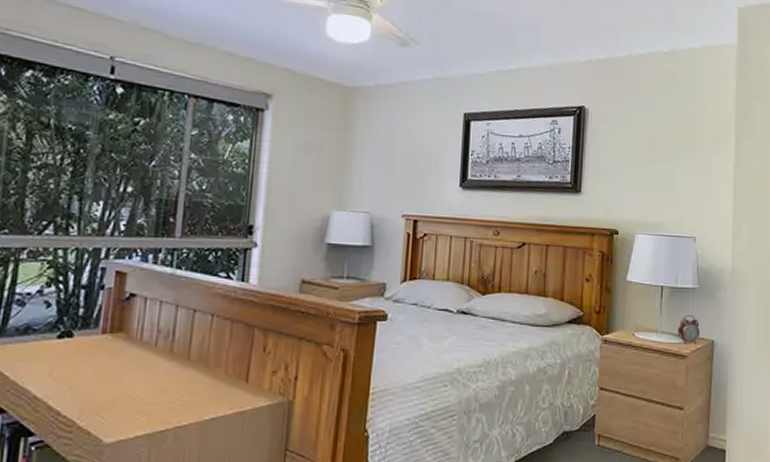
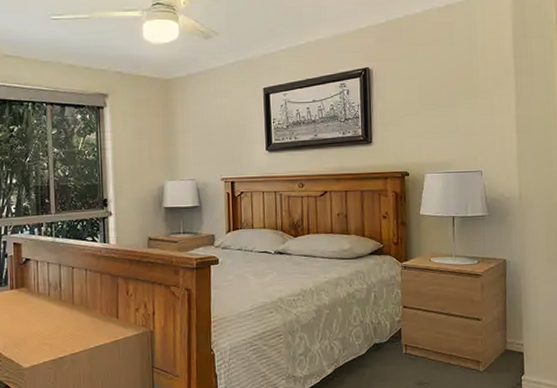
alarm clock: present [678,315,700,344] -> none [471,239,492,265]

